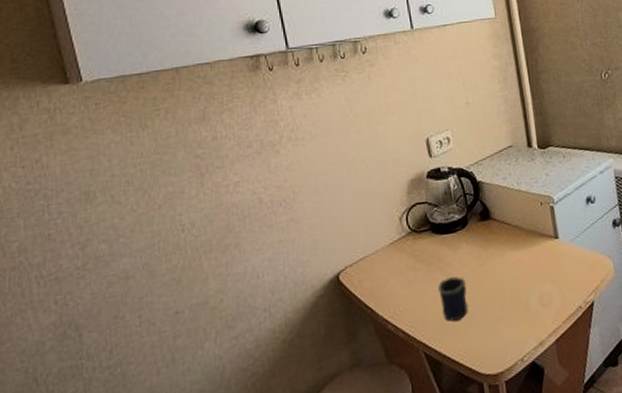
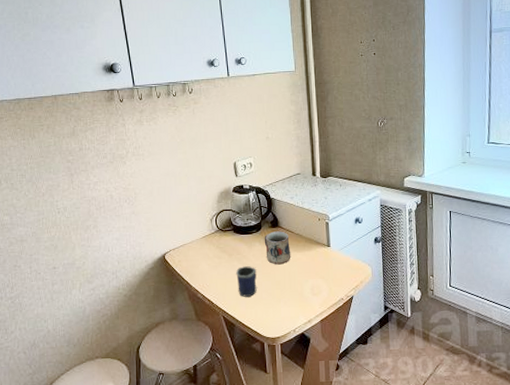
mug: none [472,224,510,271] -> present [264,231,291,265]

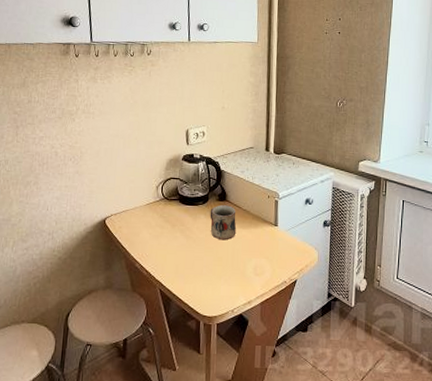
mug: present [236,266,257,297] -> none [177,239,199,271]

